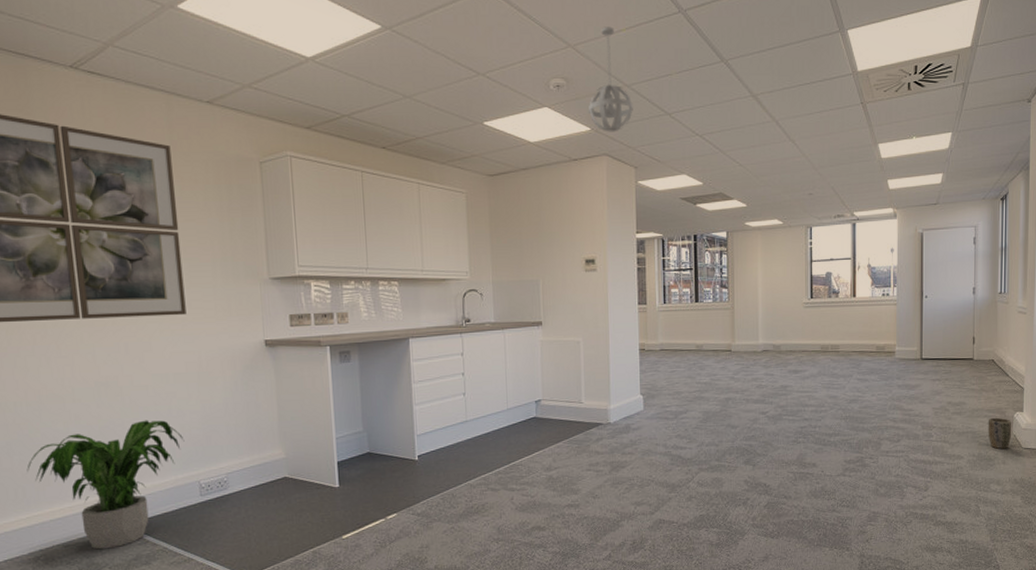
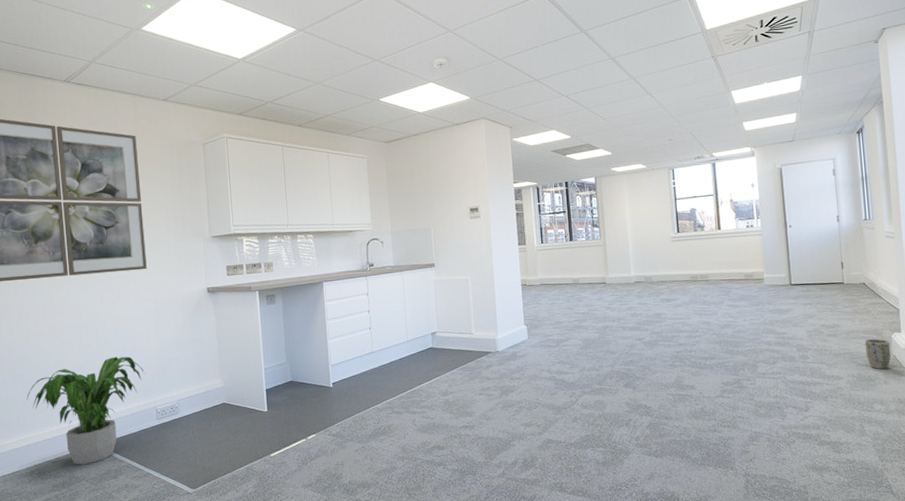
pendant light: present [589,26,633,132] -> none [467,12,506,99]

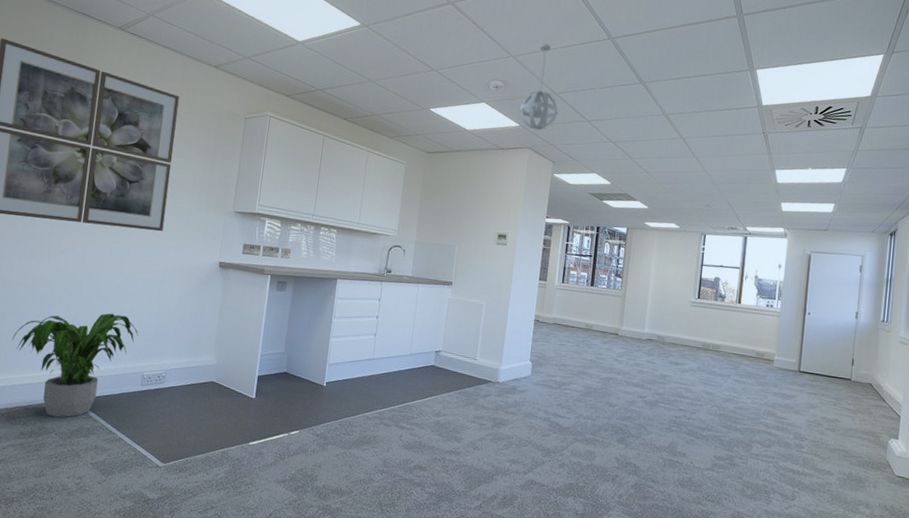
pendant light: none [467,12,506,99] -> present [520,44,559,131]
plant pot: present [864,338,892,370] -> none [860,439,886,474]

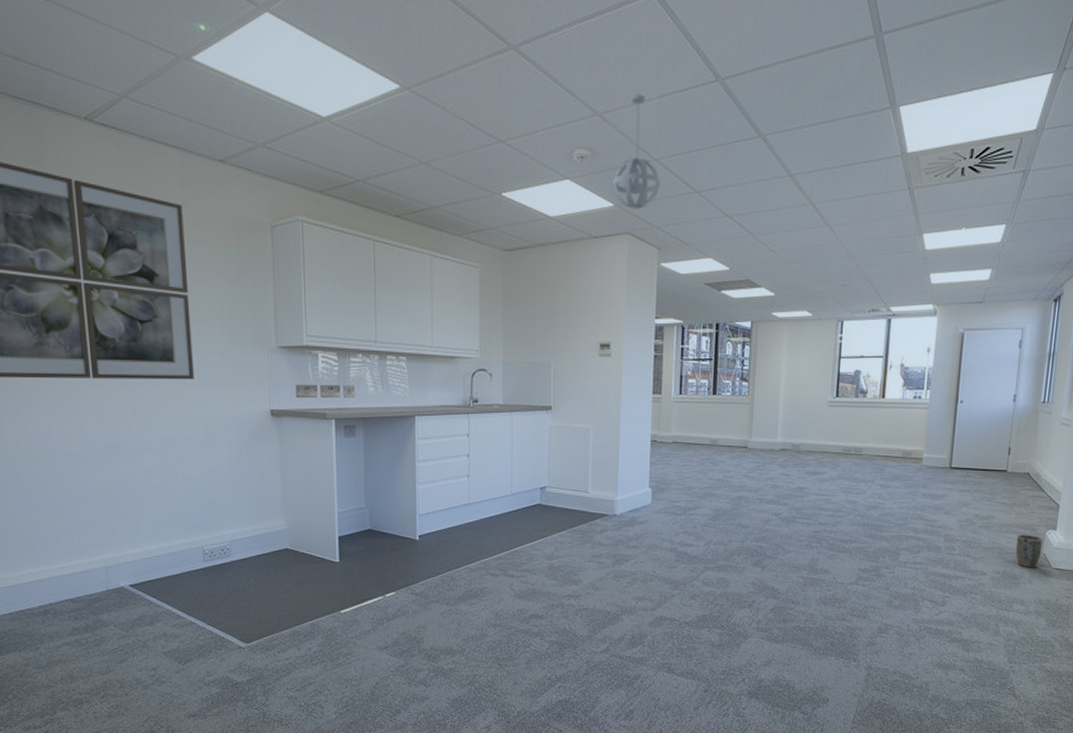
potted plant: present [12,313,139,418] -> none [38,483,190,607]
plant pot: none [860,439,886,474] -> present [1015,534,1043,568]

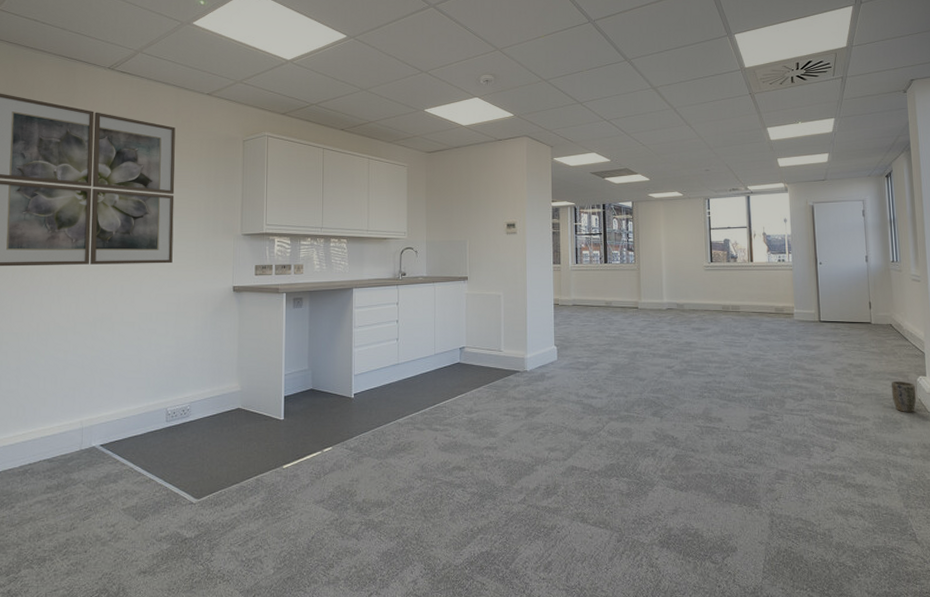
pendant light: present [613,94,660,210] -> none [512,34,550,118]

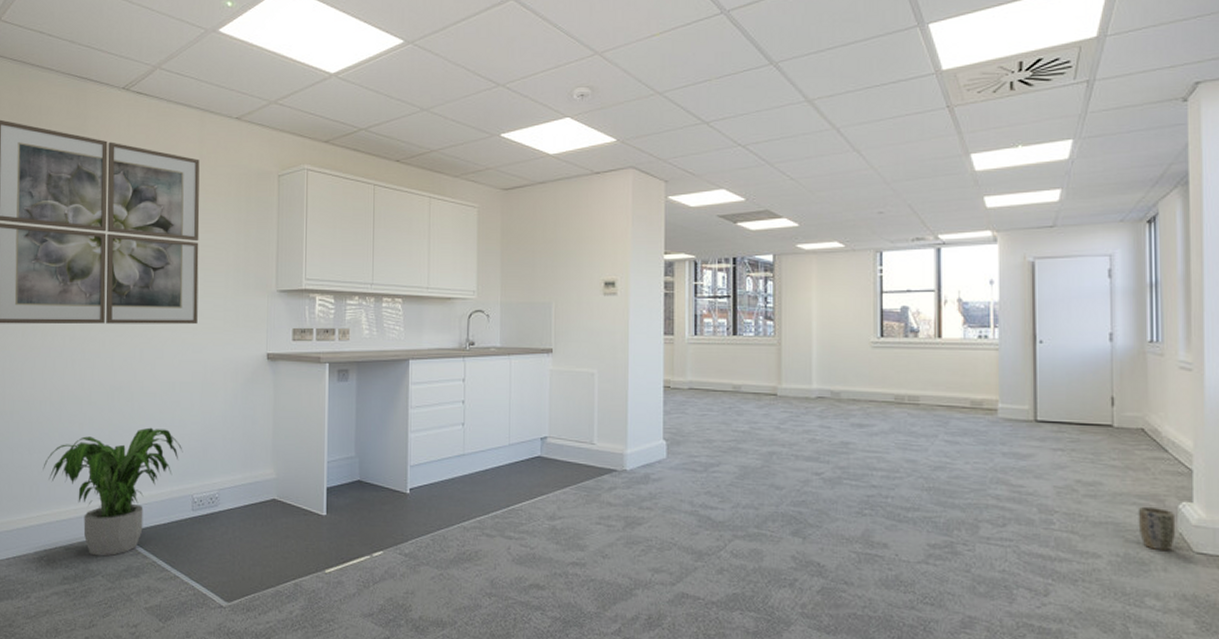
potted plant: none [29,352,159,466] -> present [43,427,183,557]

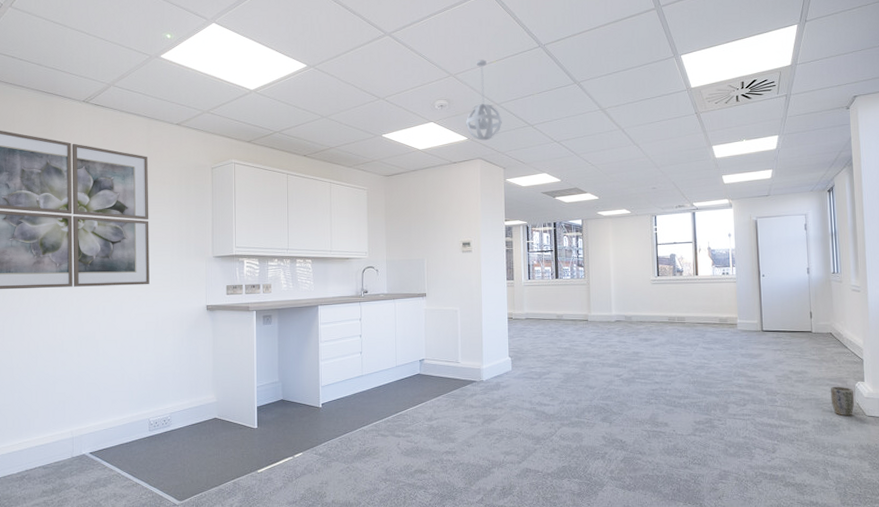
potted plant: present [43,427,183,557] -> none [23,367,141,472]
pendant light: none [615,31,665,143] -> present [466,59,502,141]

